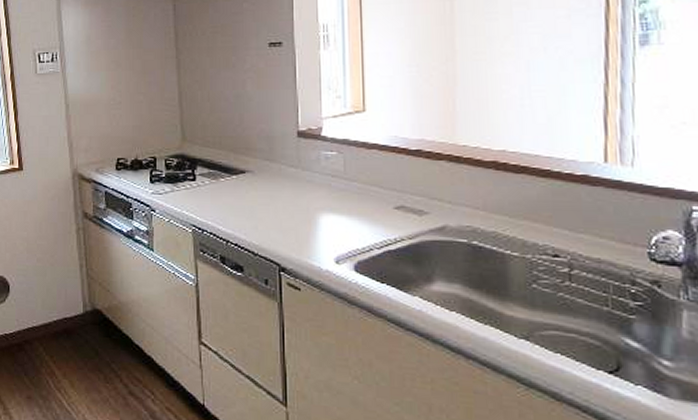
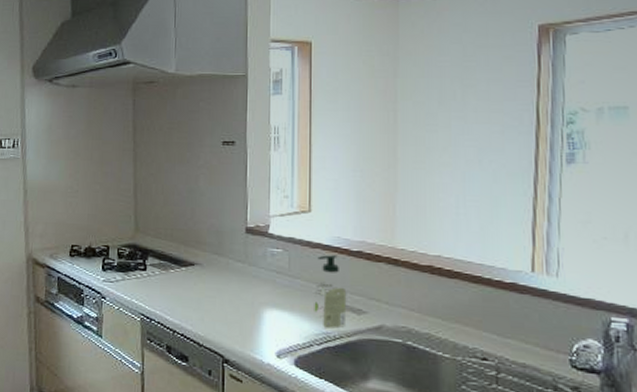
soap dispenser: none [372,155,408,231] -> present [314,255,347,329]

